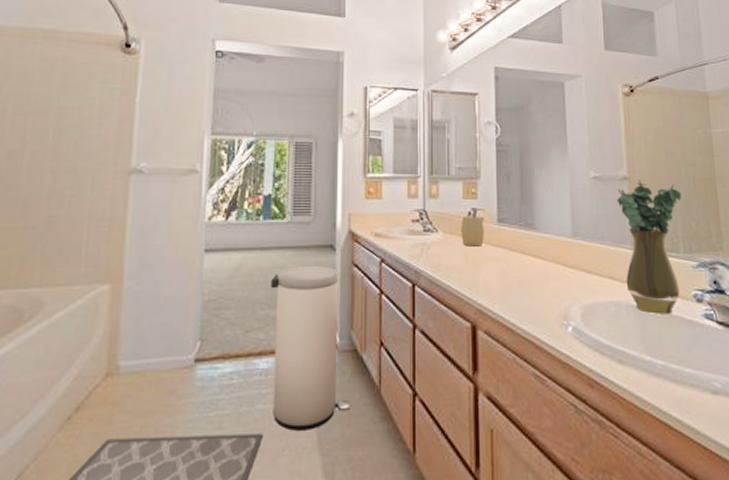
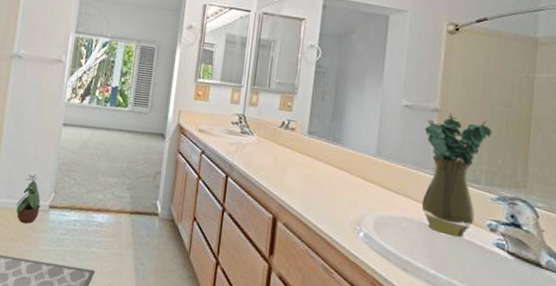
potted plant: none [149,320,184,388] -> present [16,174,42,224]
pedal bin: present [271,265,350,431] -> none [103,146,166,275]
soap dispenser: present [461,208,485,247] -> none [273,118,296,153]

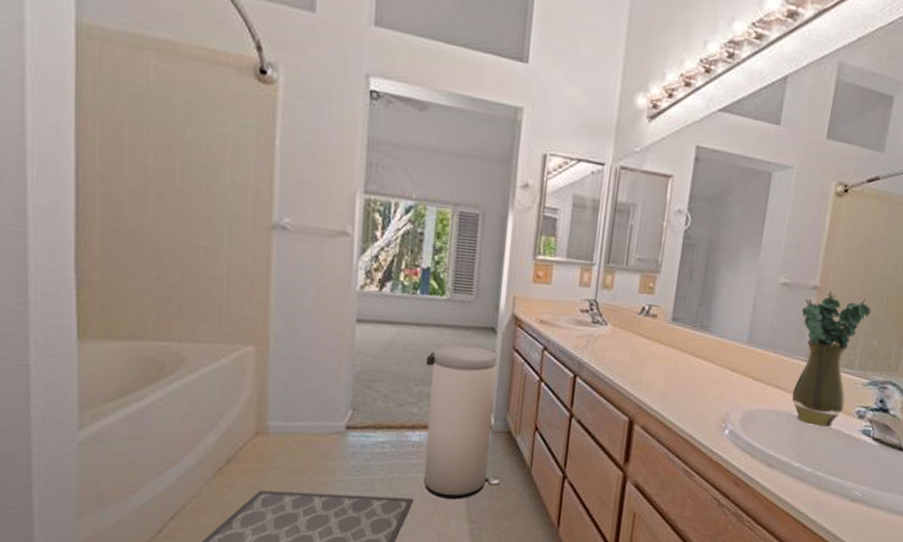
potted plant: present [16,174,42,224] -> none [300,387,335,450]
pedal bin: none [103,146,166,275] -> present [423,345,501,499]

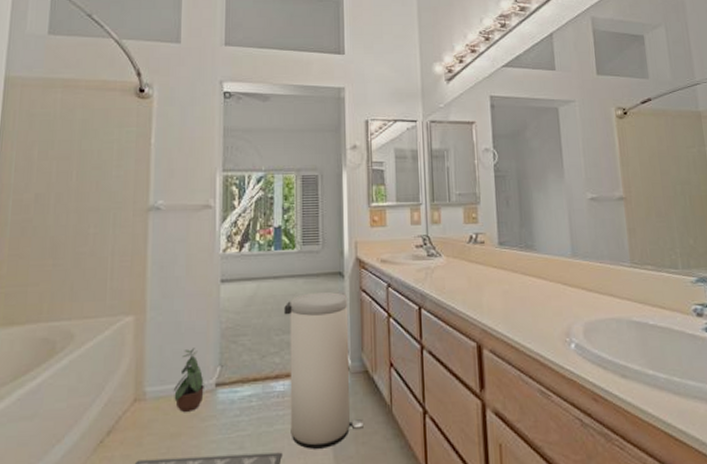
potted plant: none [300,387,335,450] -> present [174,348,206,412]
vase: present [791,291,871,427] -> none [614,199,680,329]

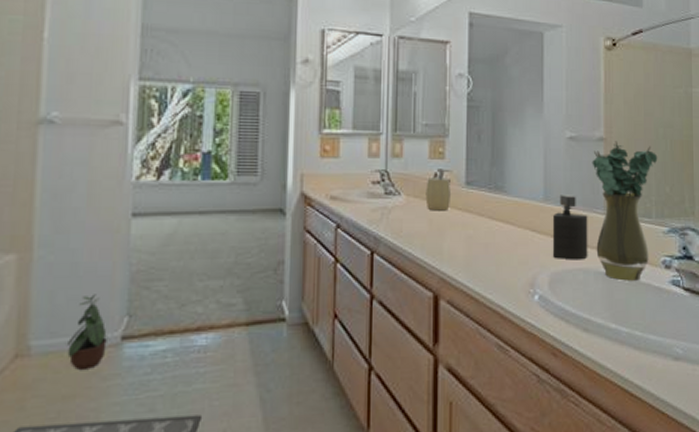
pedal bin: present [284,291,364,449] -> none [211,231,300,411]
soap dispenser: none [463,232,487,269] -> present [425,169,452,211]
perfume bottle: none [581,250,619,311] -> present [552,195,588,260]
vase: none [614,199,680,329] -> present [592,141,658,281]

